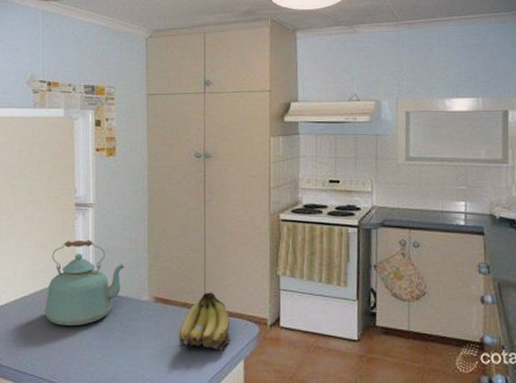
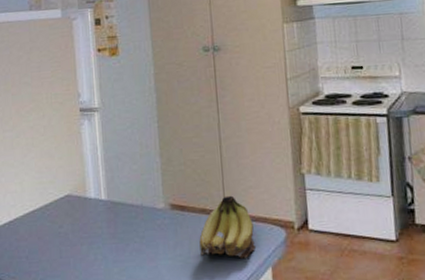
kettle: present [44,239,125,326] -> none [55,146,137,239]

